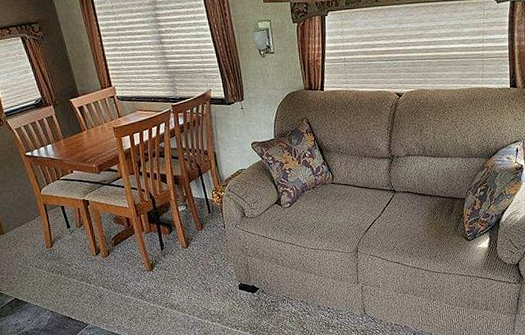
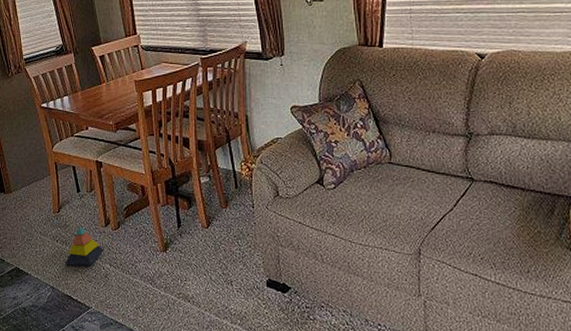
stacking toy: none [61,257,97,292] -> present [65,226,104,266]

